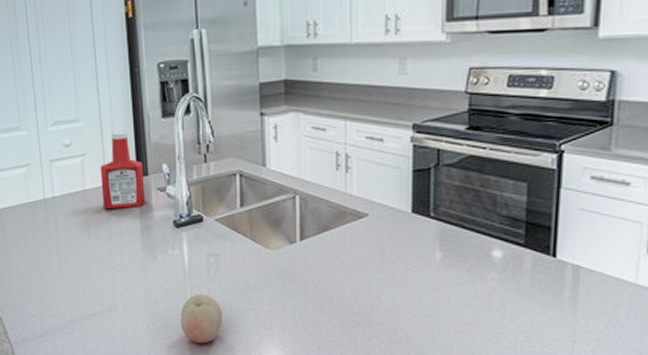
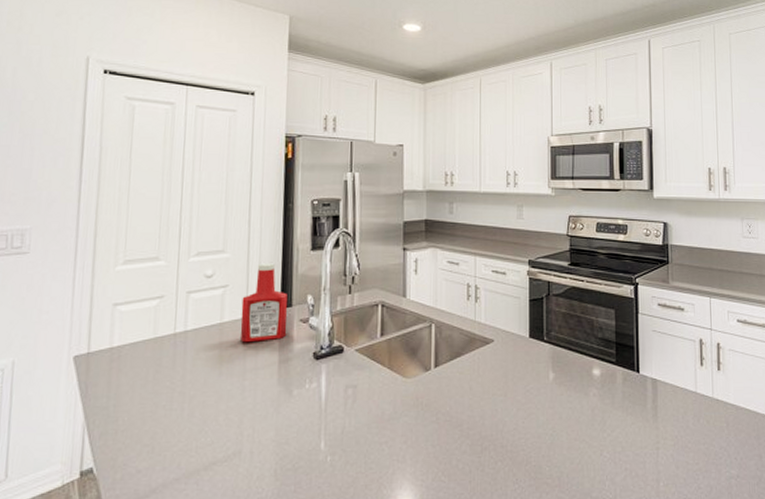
fruit: present [180,294,222,344] -> none [311,429,356,486]

